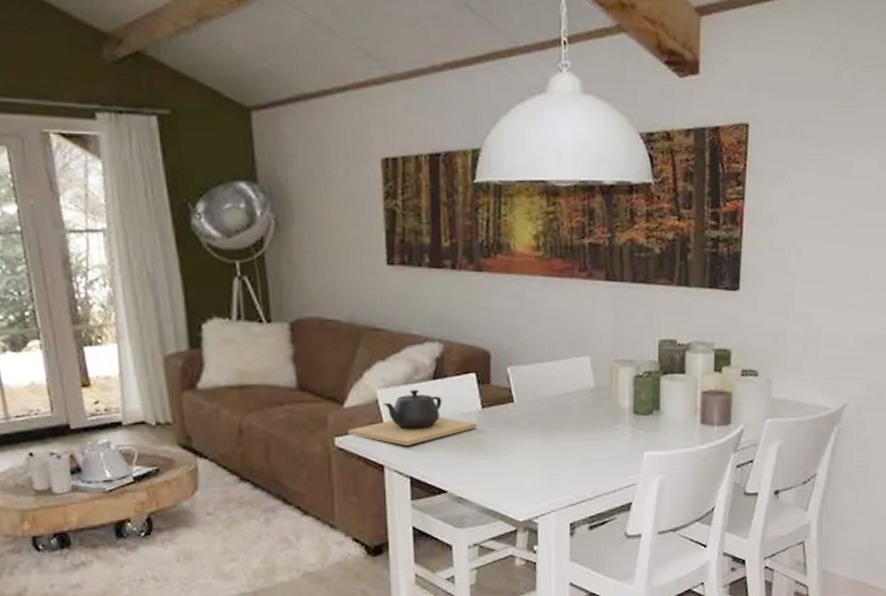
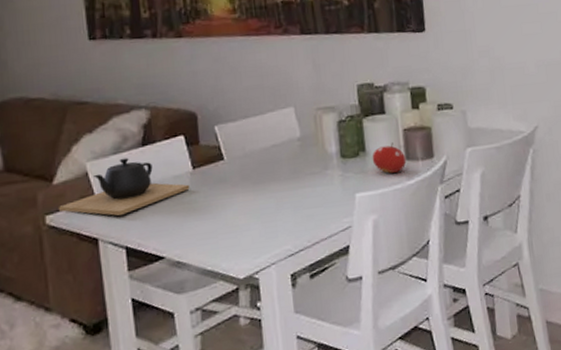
fruit: none [665,404,701,435] -> present [372,142,407,173]

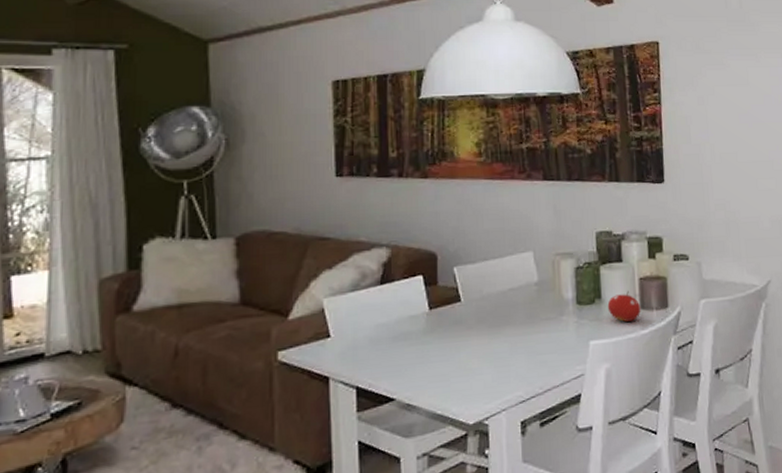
teapot: present [58,157,190,217] -> none [291,295,425,355]

